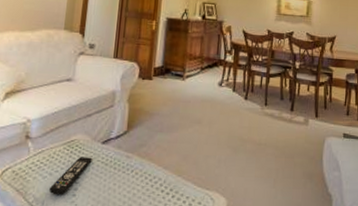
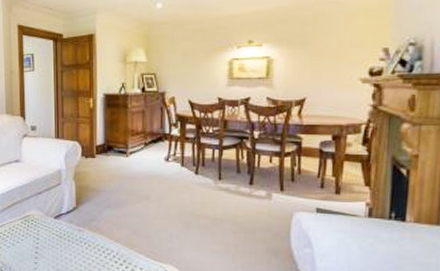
remote control: present [48,157,93,196] -> none [13,230,48,263]

